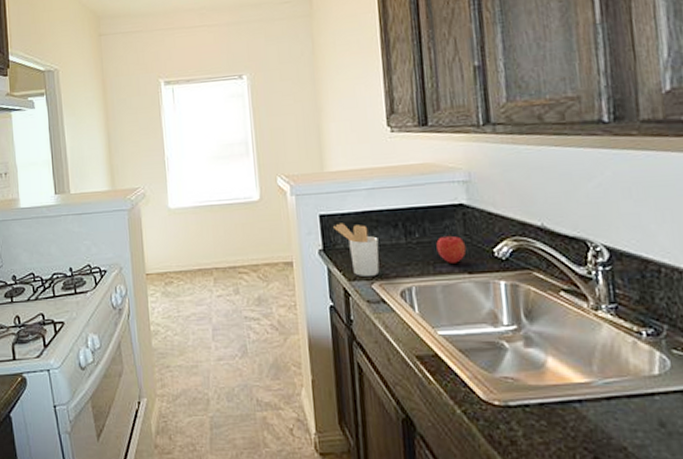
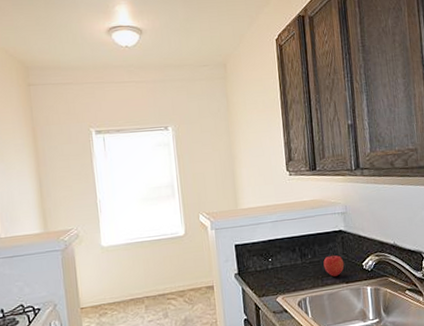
utensil holder: present [334,223,380,276] -> none [246,250,282,293]

